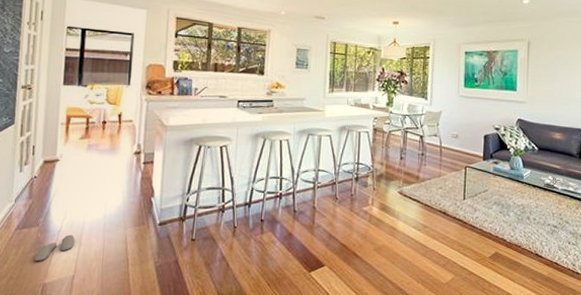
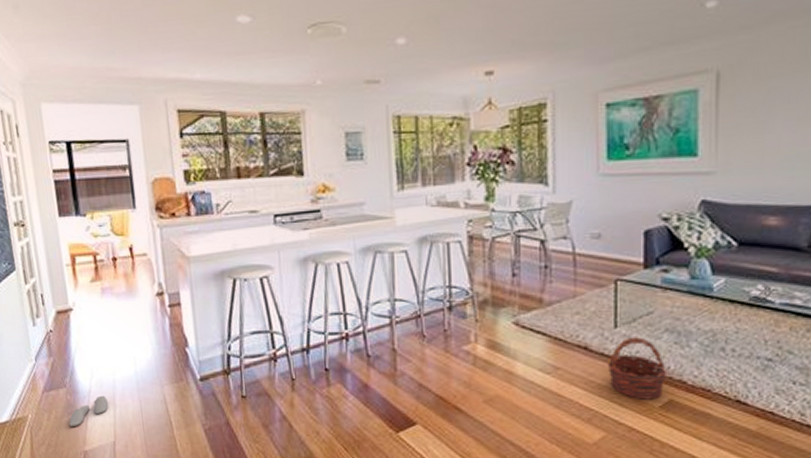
basket: none [457,207,495,252] -> present [607,337,668,400]

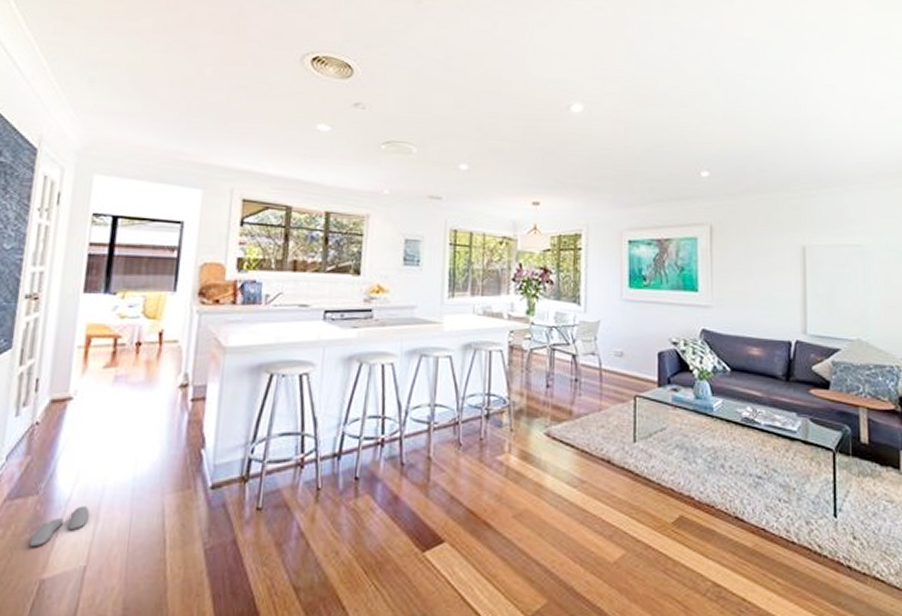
basket: present [607,337,668,400] -> none [627,452,679,516]

